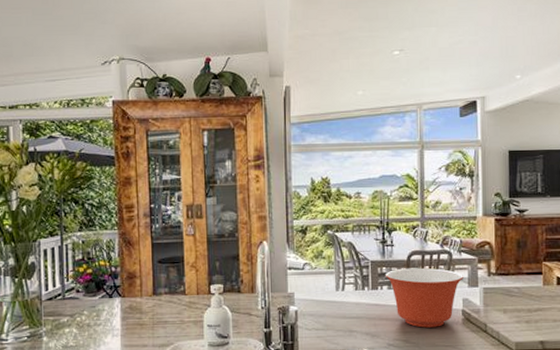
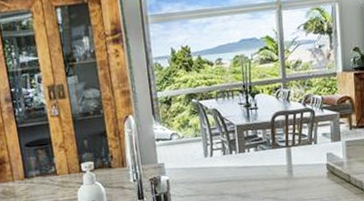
mixing bowl: present [386,268,463,328] -> none [252,127,326,185]

